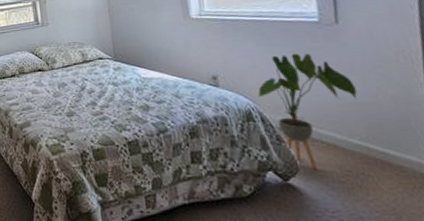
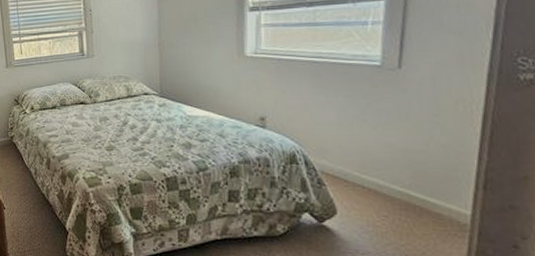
house plant: present [257,53,357,171] -> none [304,97,408,214]

